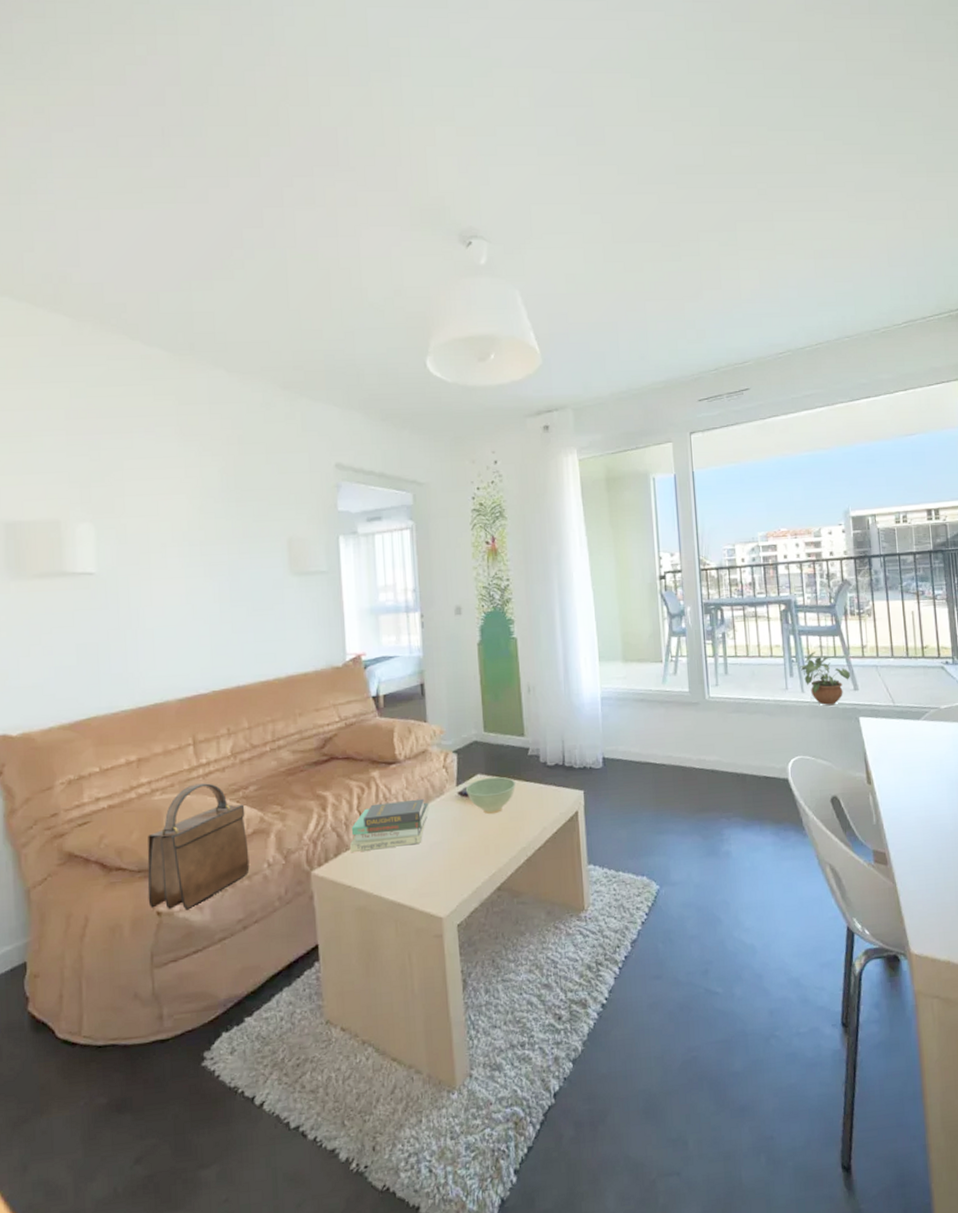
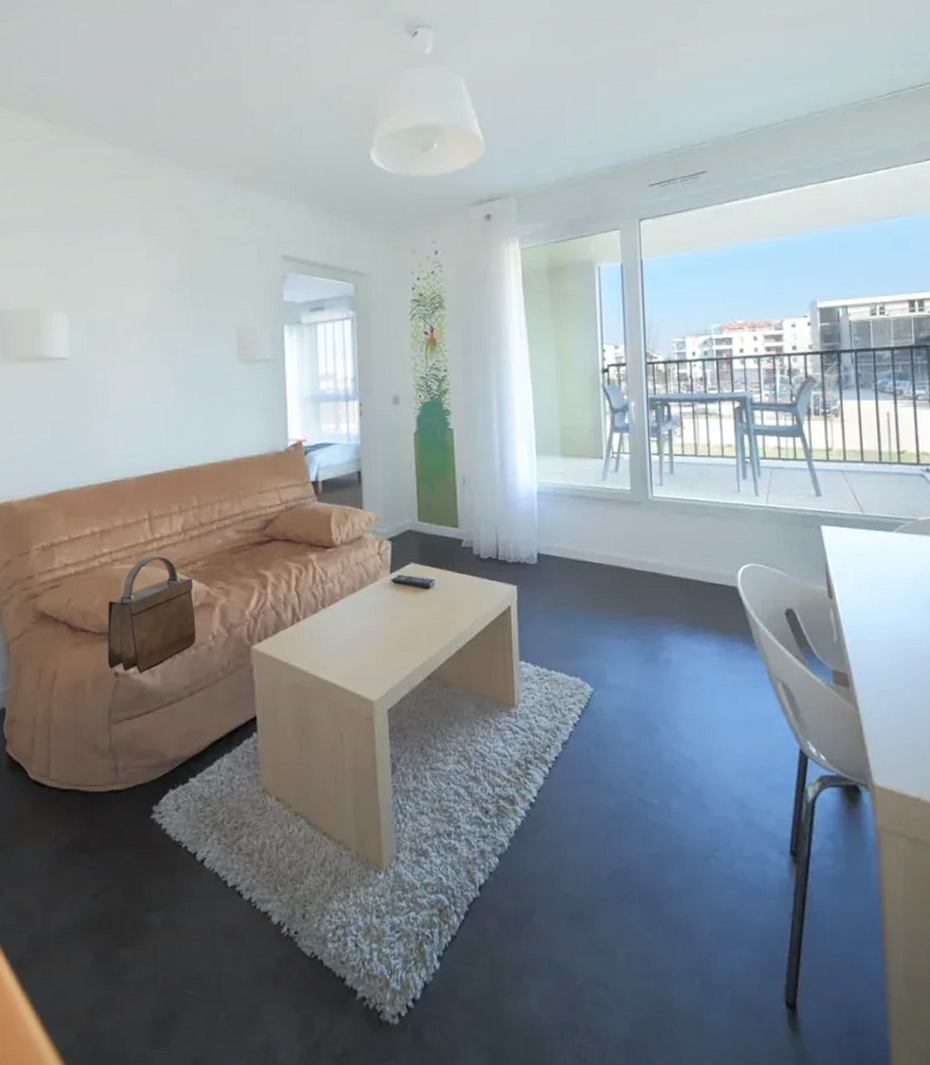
books: present [349,798,430,853] -> none [287,583,364,632]
bowl: present [465,776,517,815] -> none [398,566,449,604]
potted plant: present [800,651,850,706] -> none [754,453,812,512]

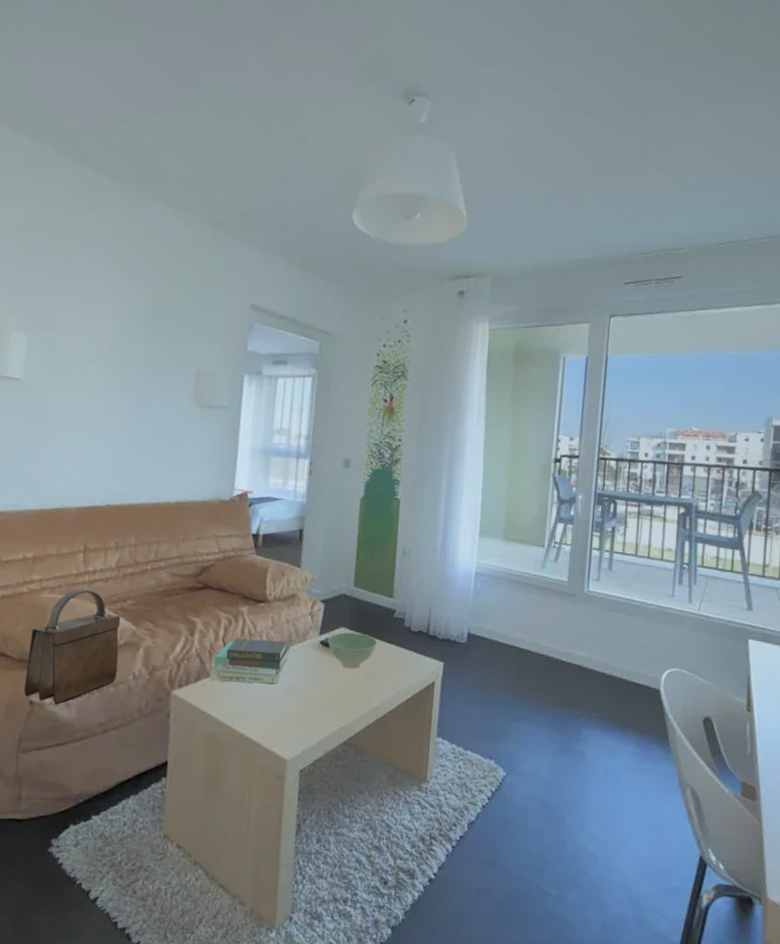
books: none [287,583,364,632] -> present [209,637,291,684]
bowl: none [398,566,449,604] -> present [327,632,378,669]

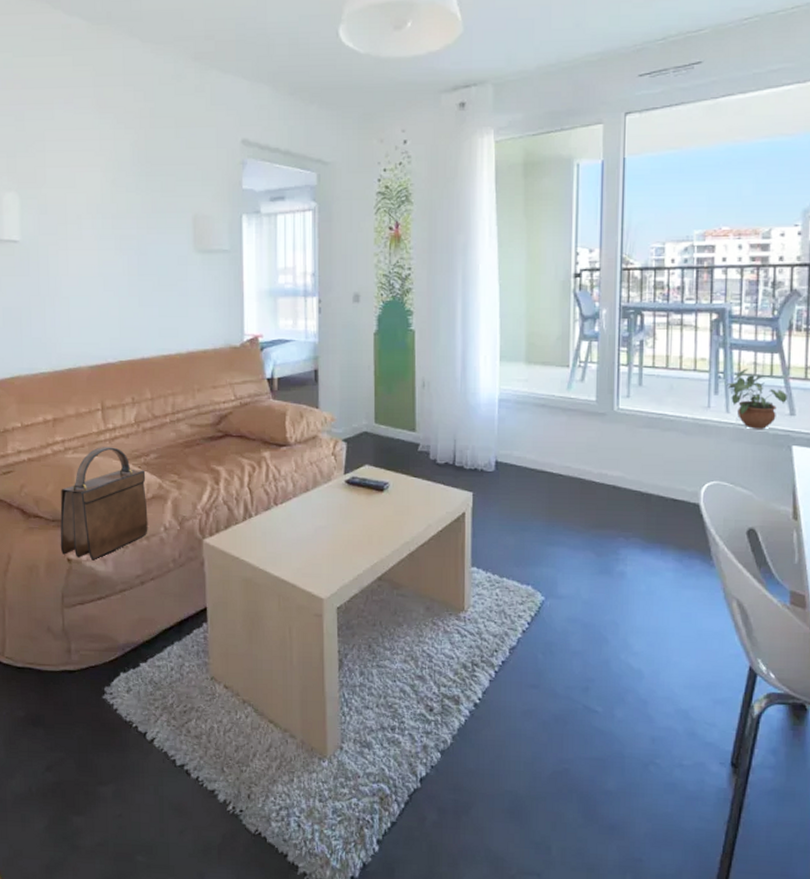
books: present [209,637,291,684] -> none [239,482,317,527]
bowl: present [327,632,378,669] -> none [352,469,404,506]
potted plant: none [691,562,746,622] -> present [727,368,787,430]

